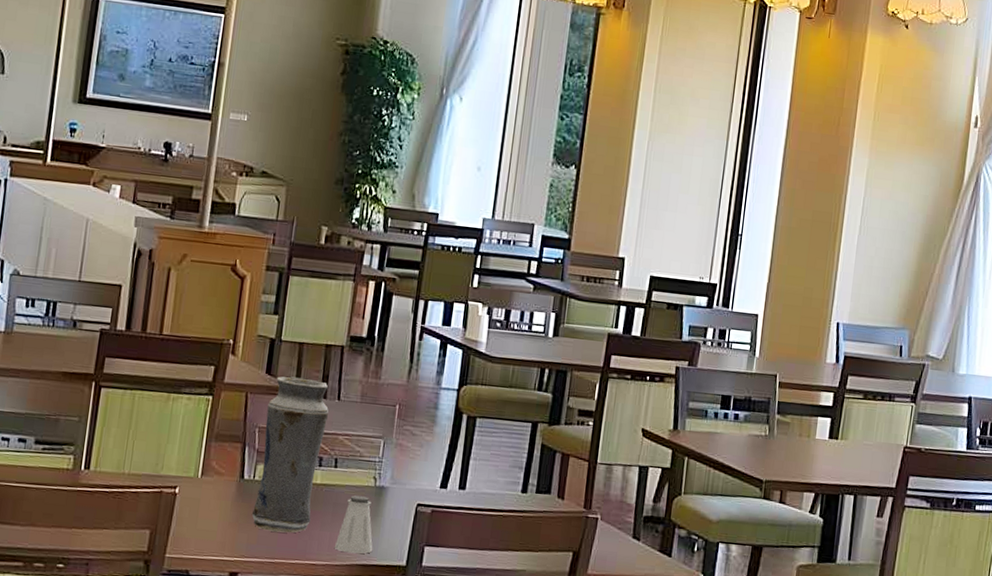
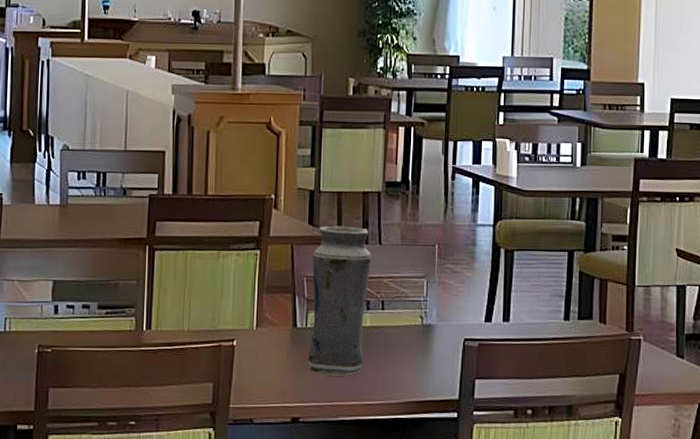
saltshaker: present [334,495,373,554] -> none [388,335,426,391]

